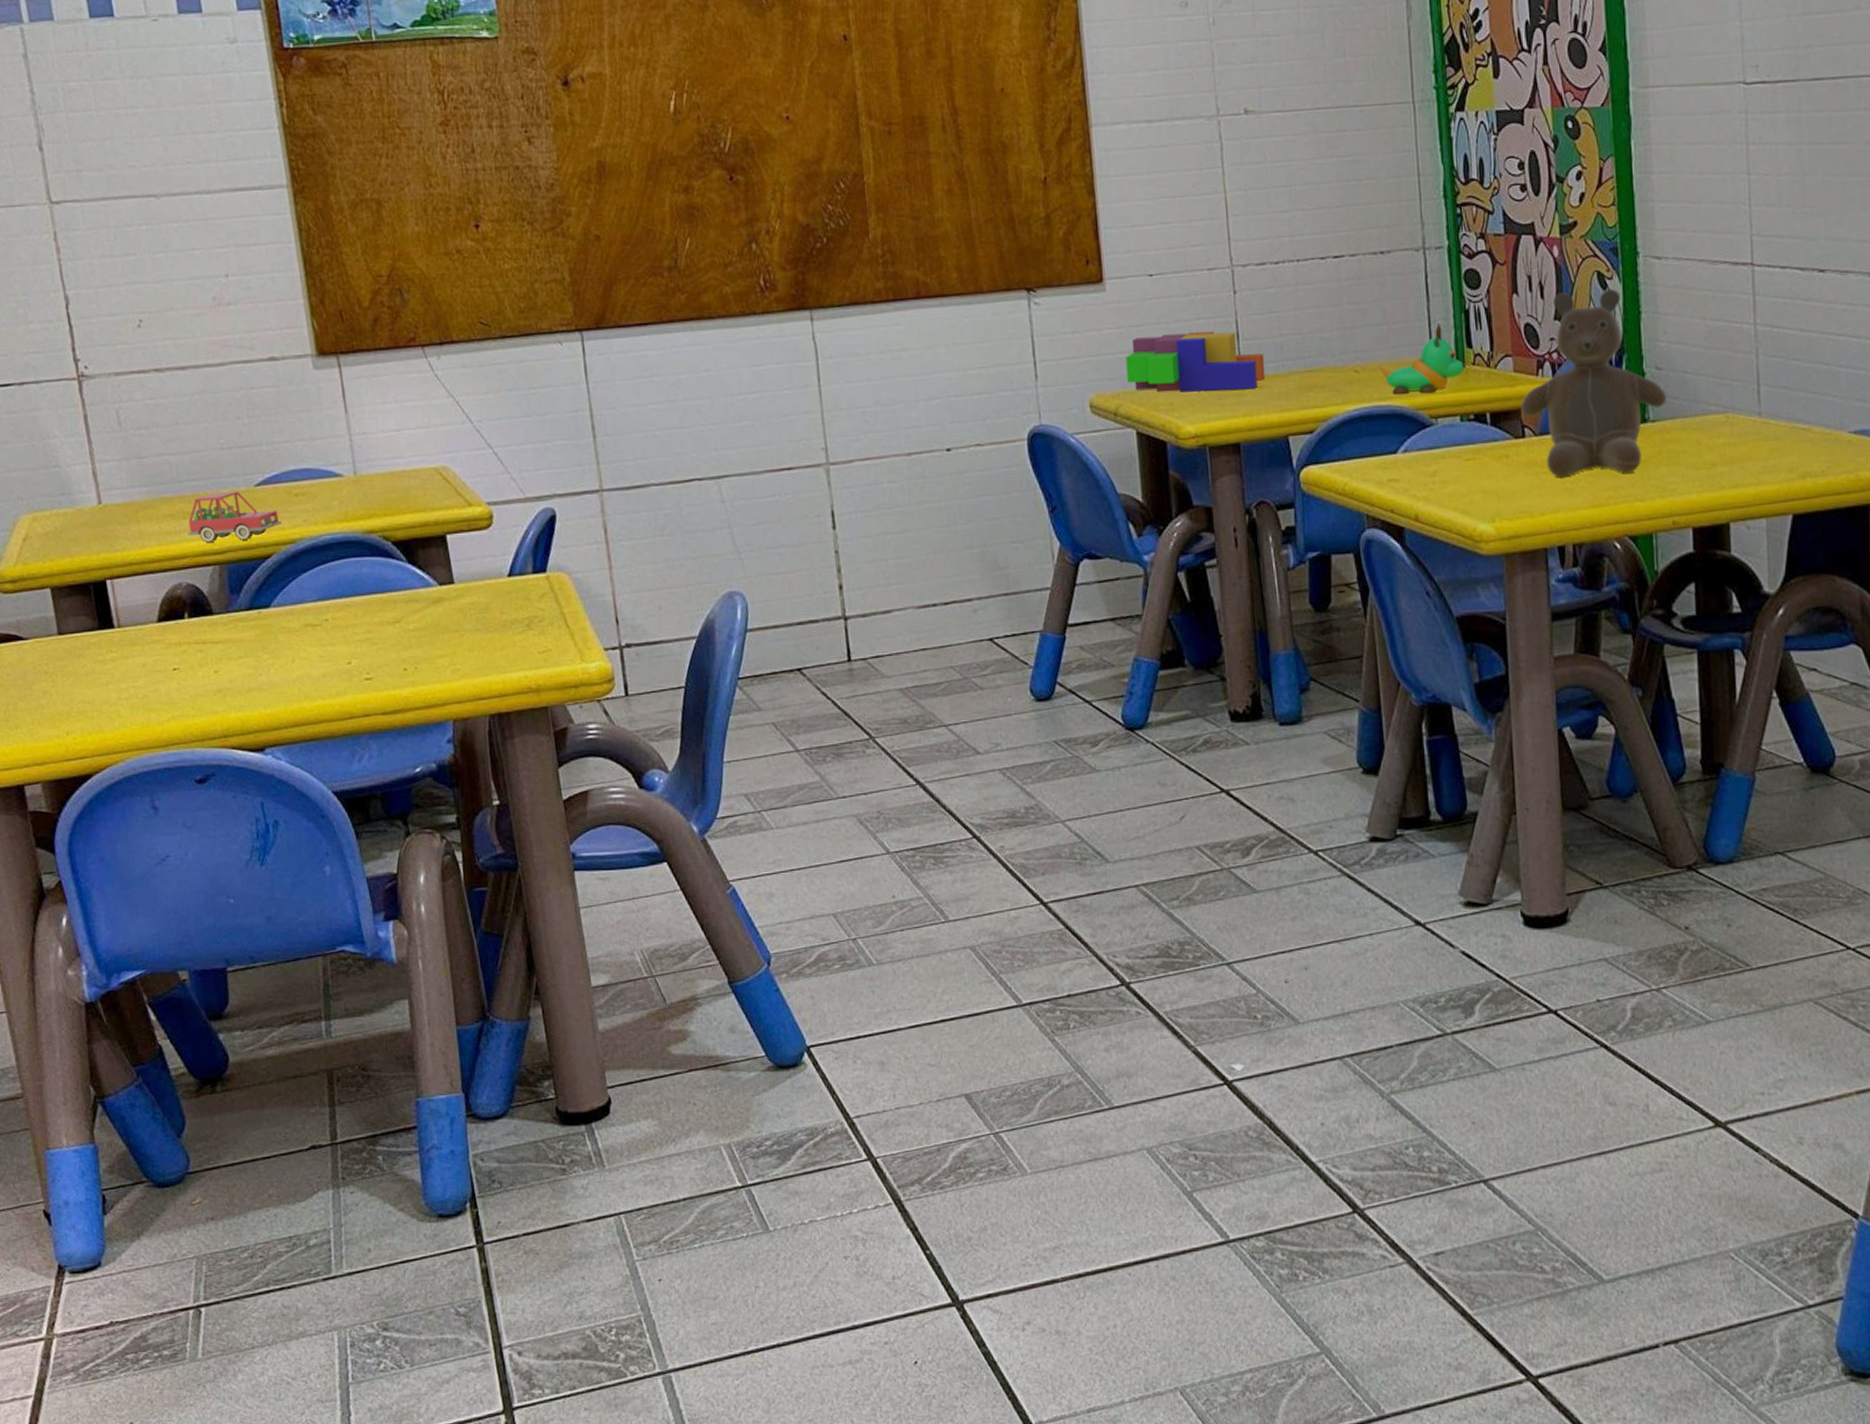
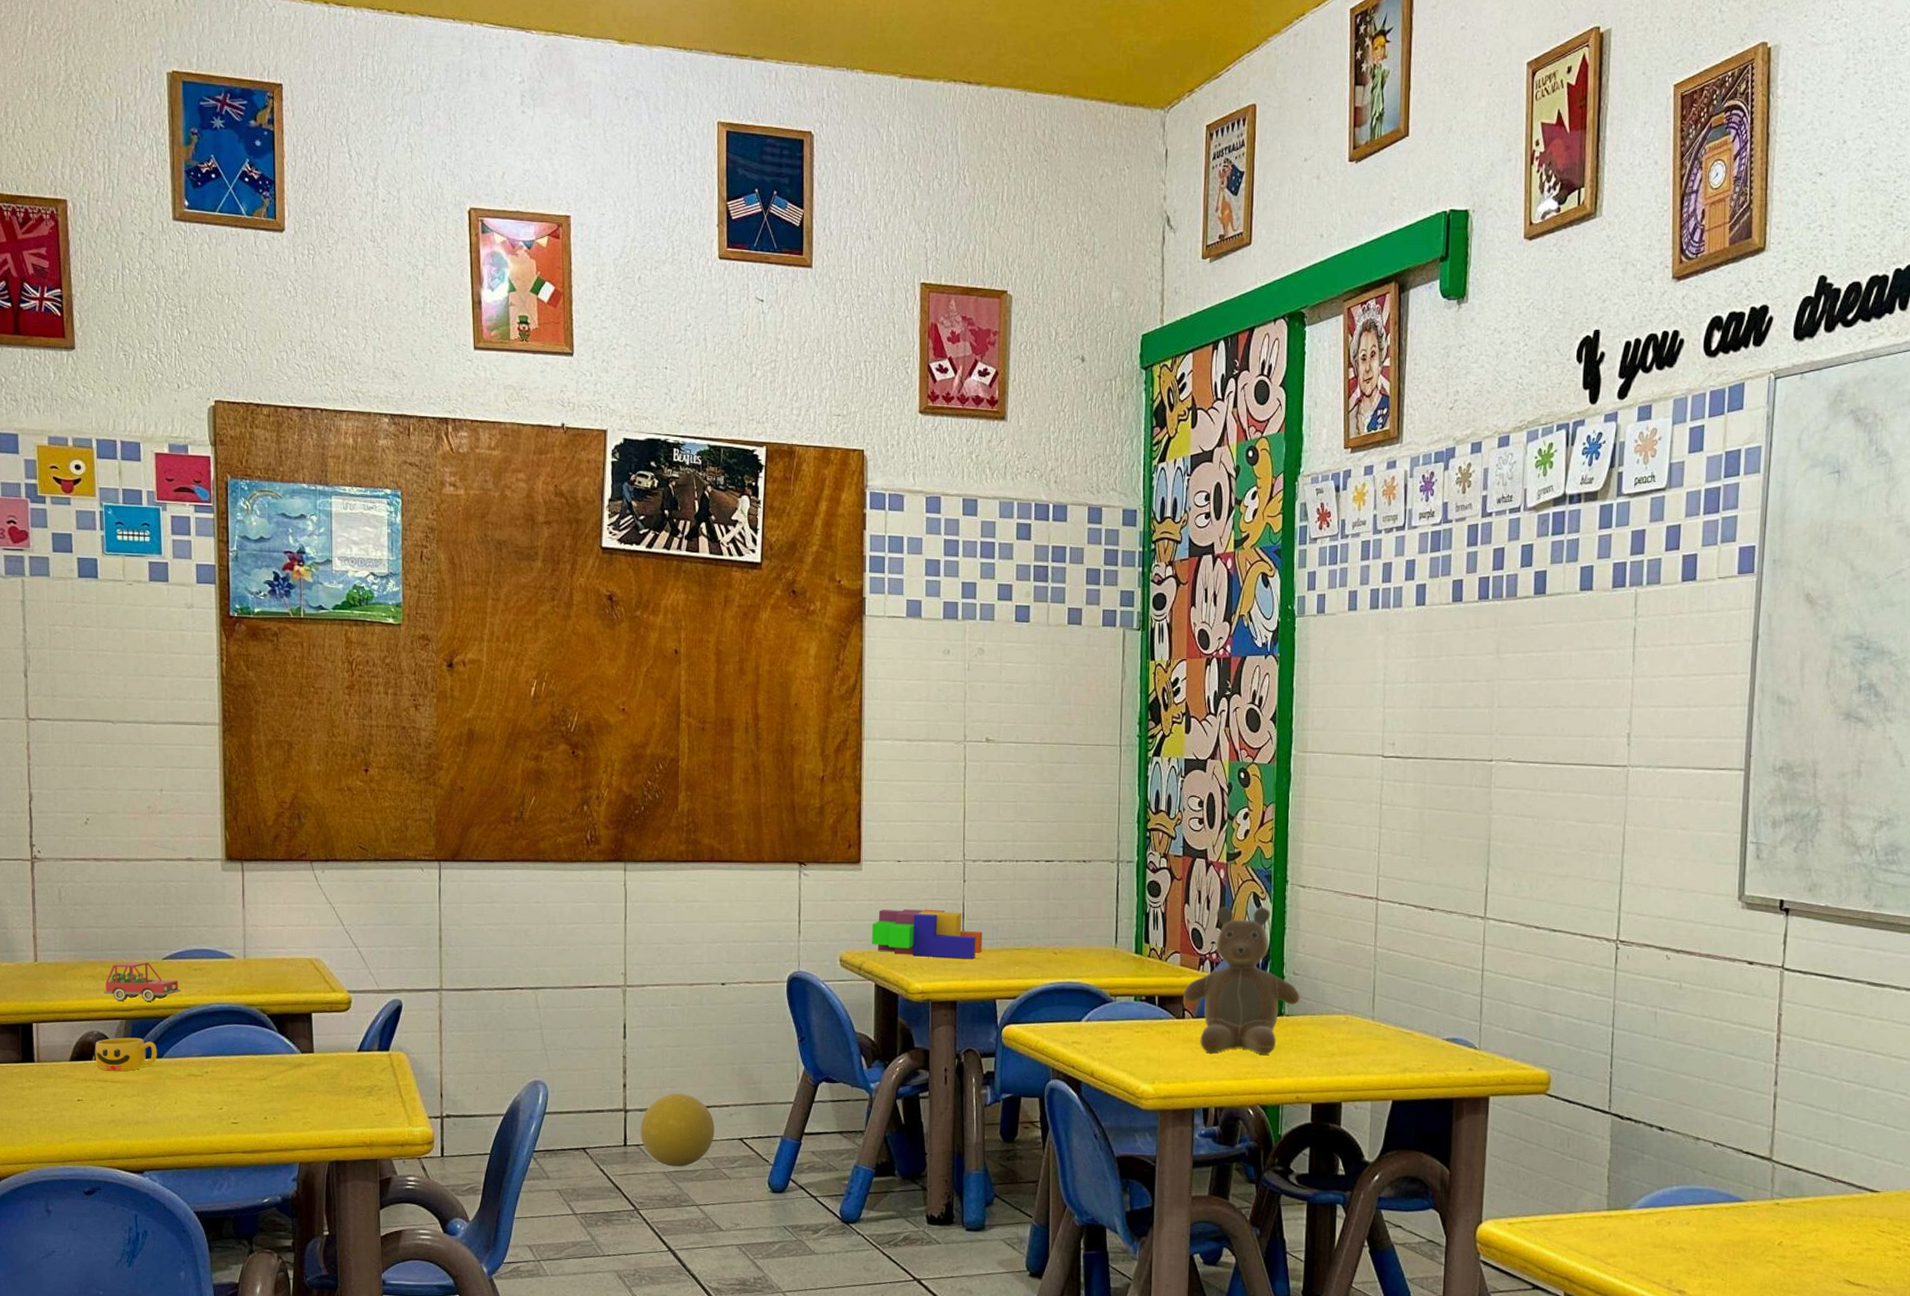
cup: none [185,585,264,631] -> present [95,1037,157,1072]
ball: none [865,590,958,682] -> present [640,1093,715,1167]
toy animal: present [1378,322,1467,396] -> none [1073,921,1143,976]

